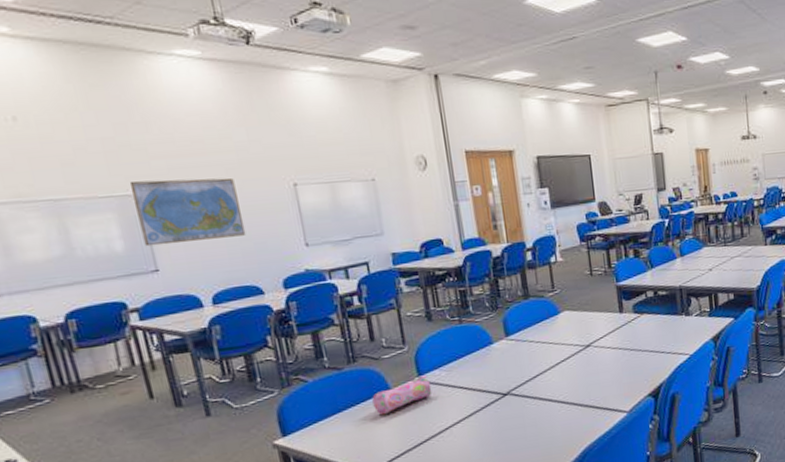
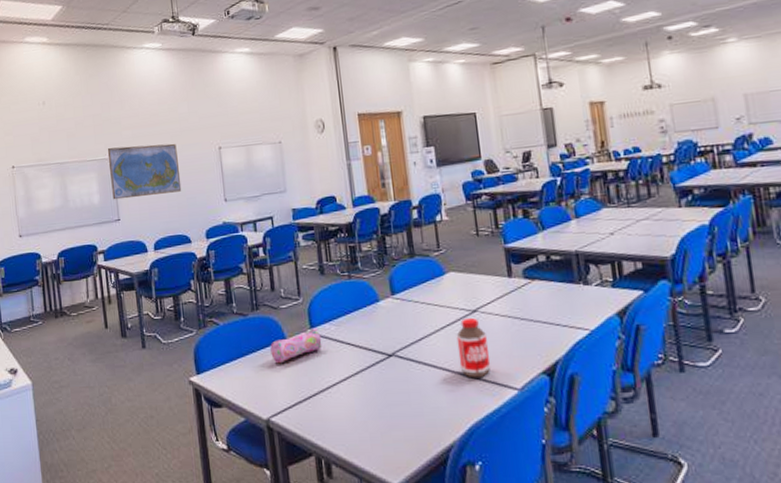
bottle: none [570,352,603,407] -> present [456,317,491,378]

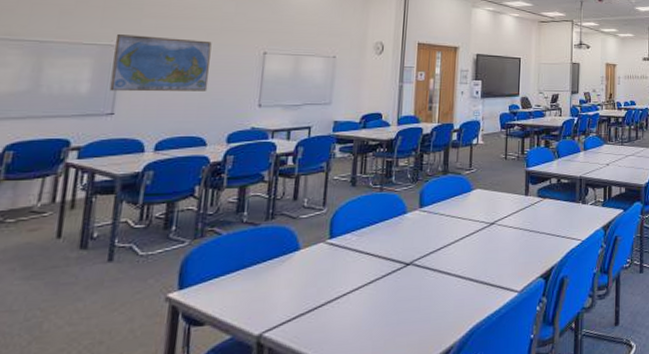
pencil case: present [270,328,322,364] -> none [279,238,340,275]
bottle: present [456,317,491,378] -> none [471,229,499,284]

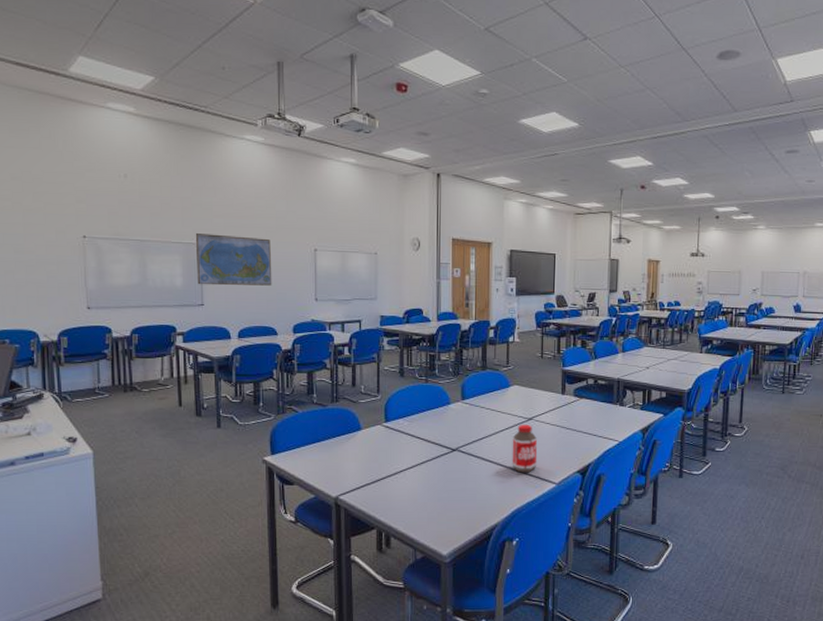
bottle: none [471,229,499,284] -> present [512,424,538,473]

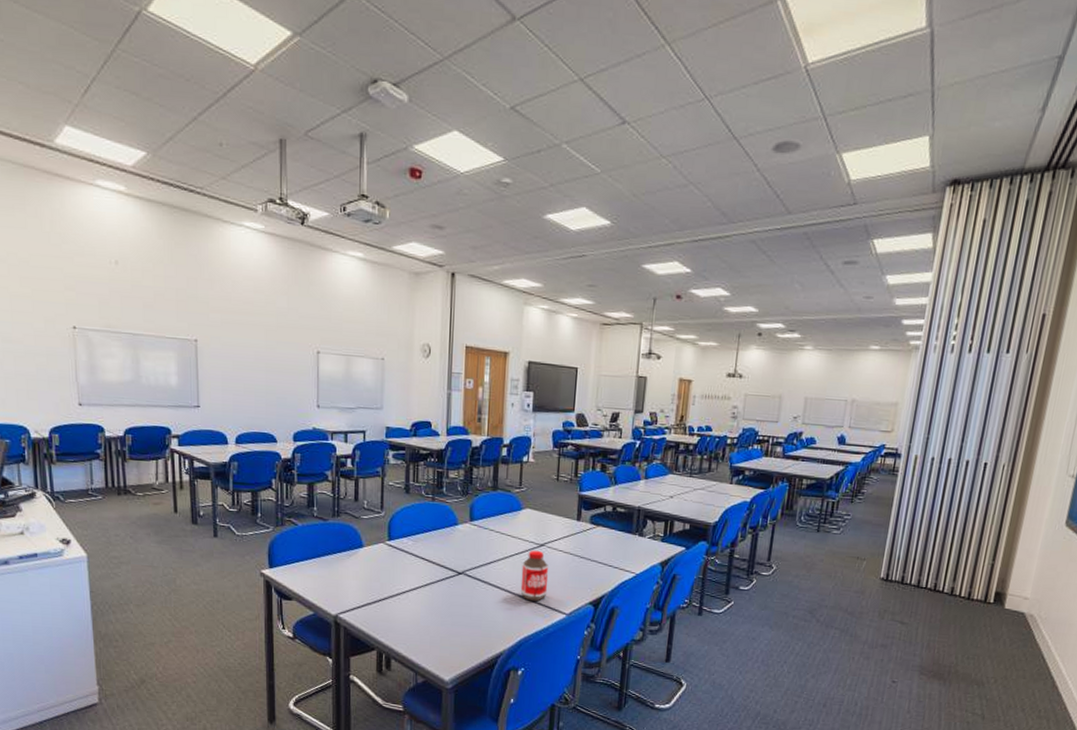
world map: present [195,233,272,286] -> none [190,329,272,389]

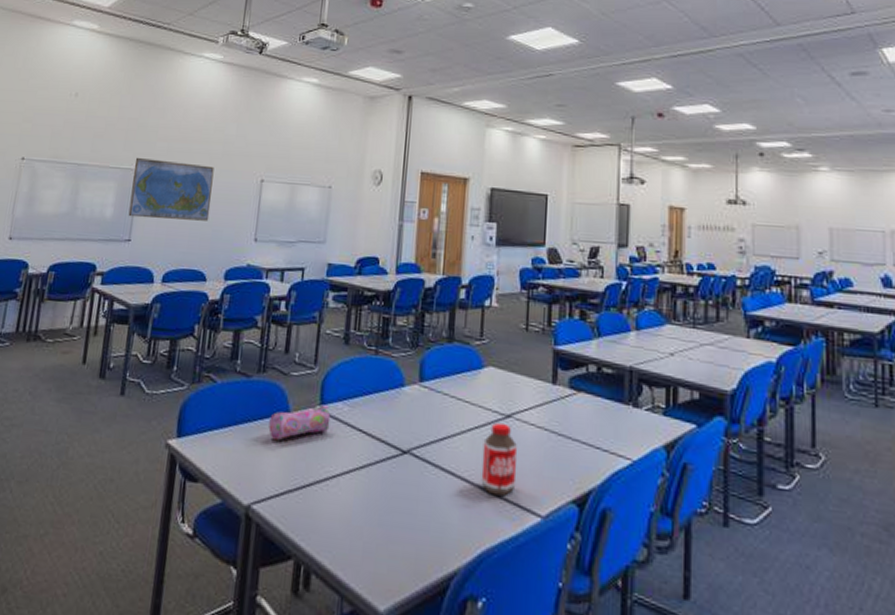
world map: none [190,329,272,389] -> present [128,158,214,221]
pencil case: none [347,540,398,568] -> present [268,404,331,441]

